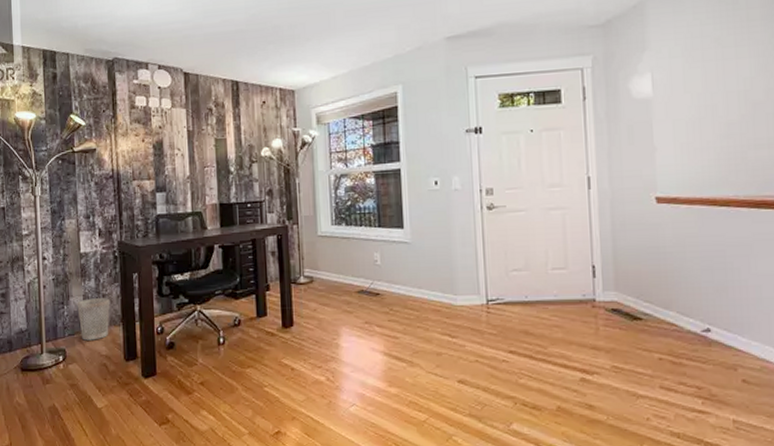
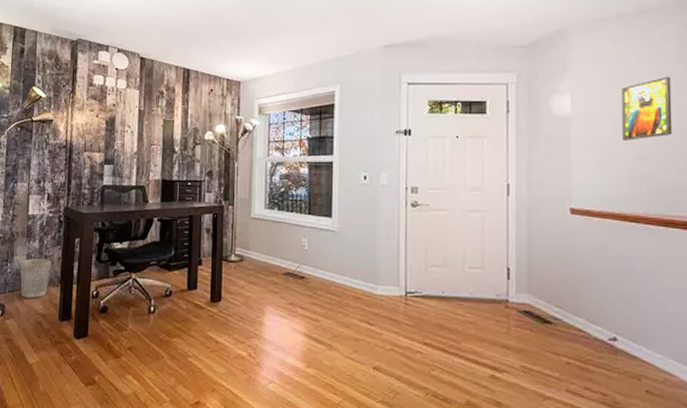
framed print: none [705,46,762,119] -> present [621,76,673,140]

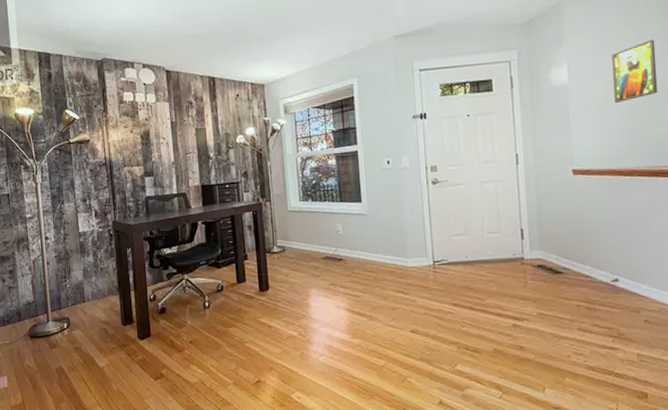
wastebasket: present [20,258,51,299] -> none [78,271,107,309]

